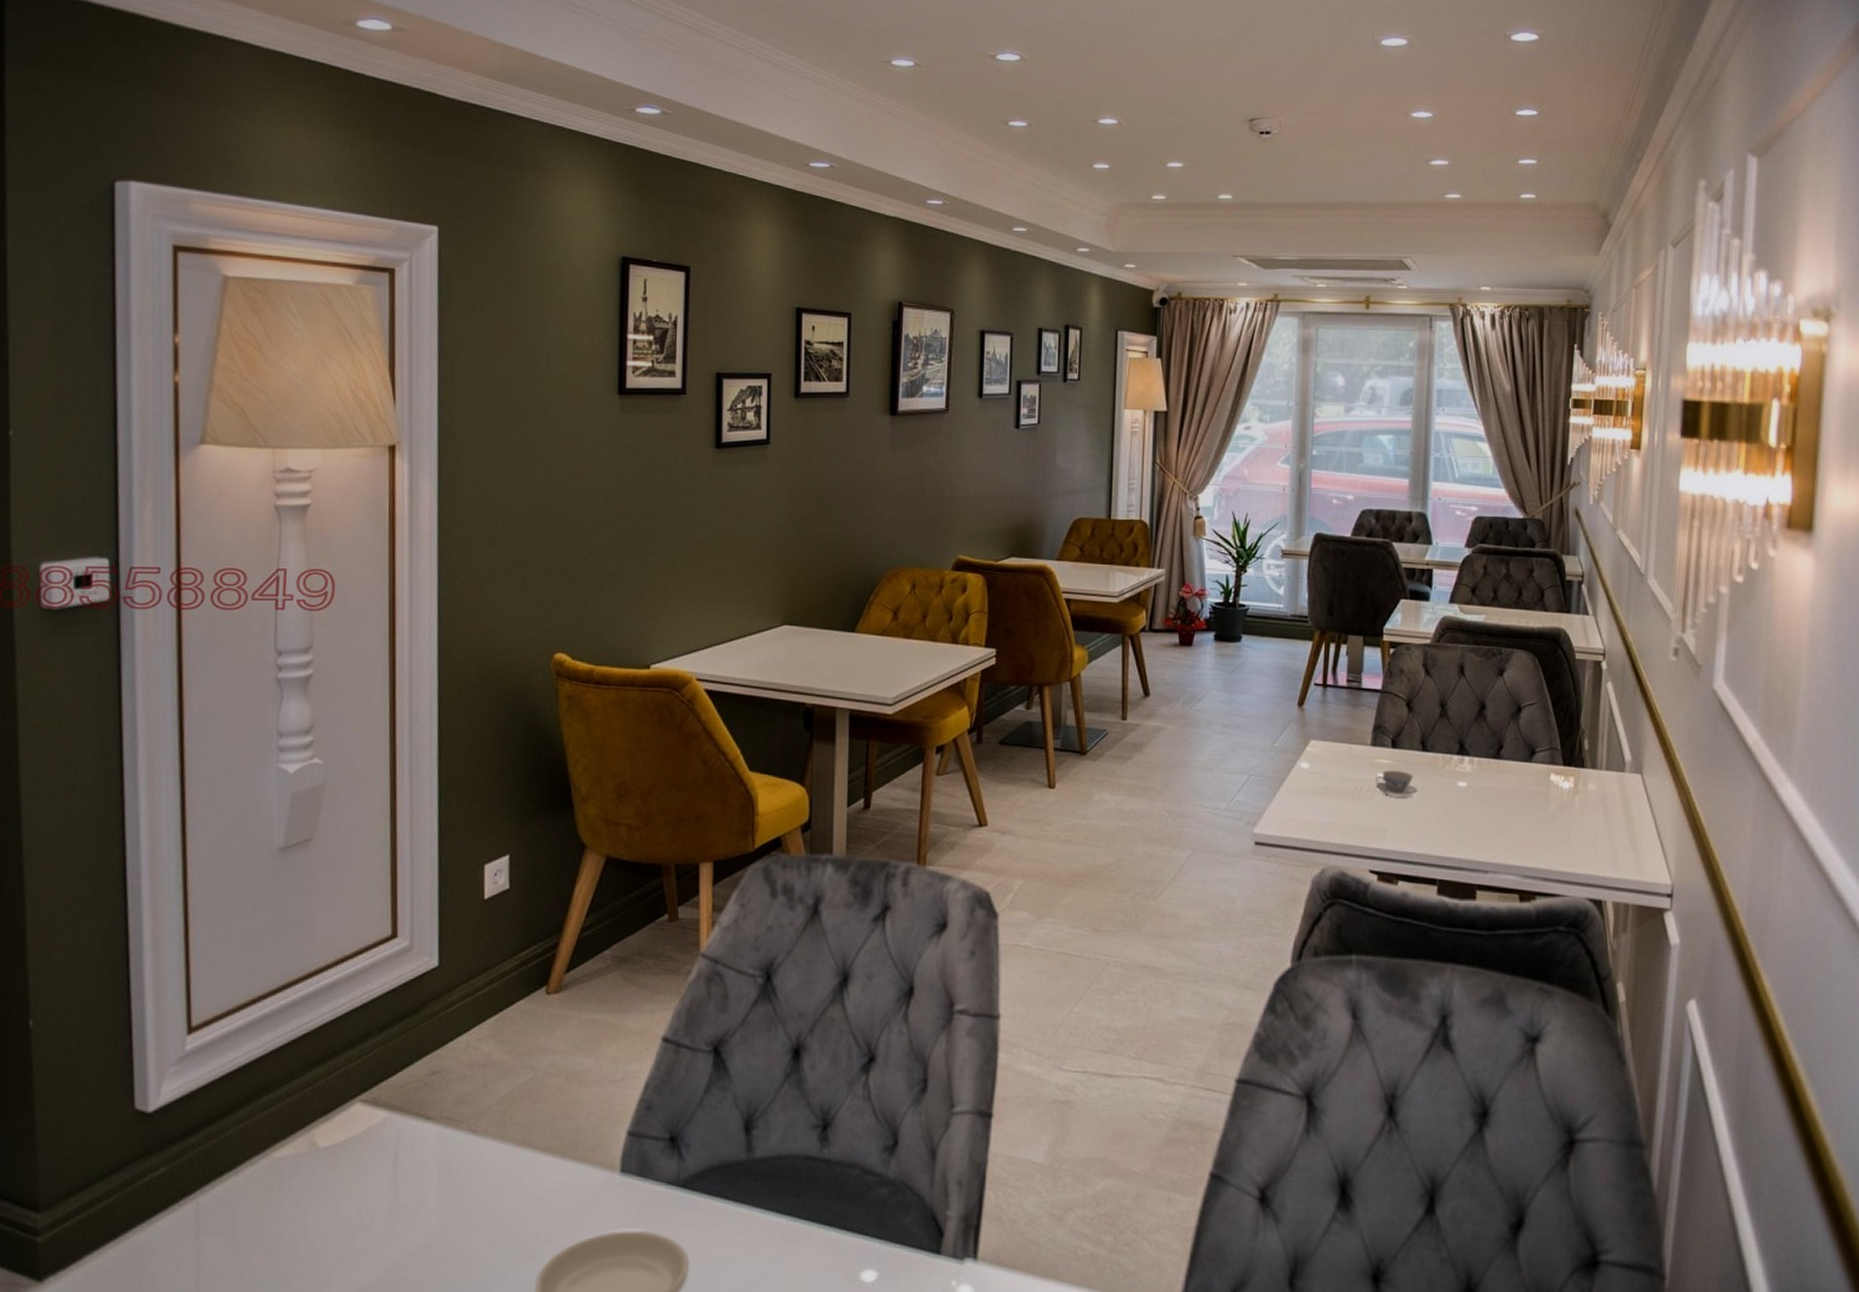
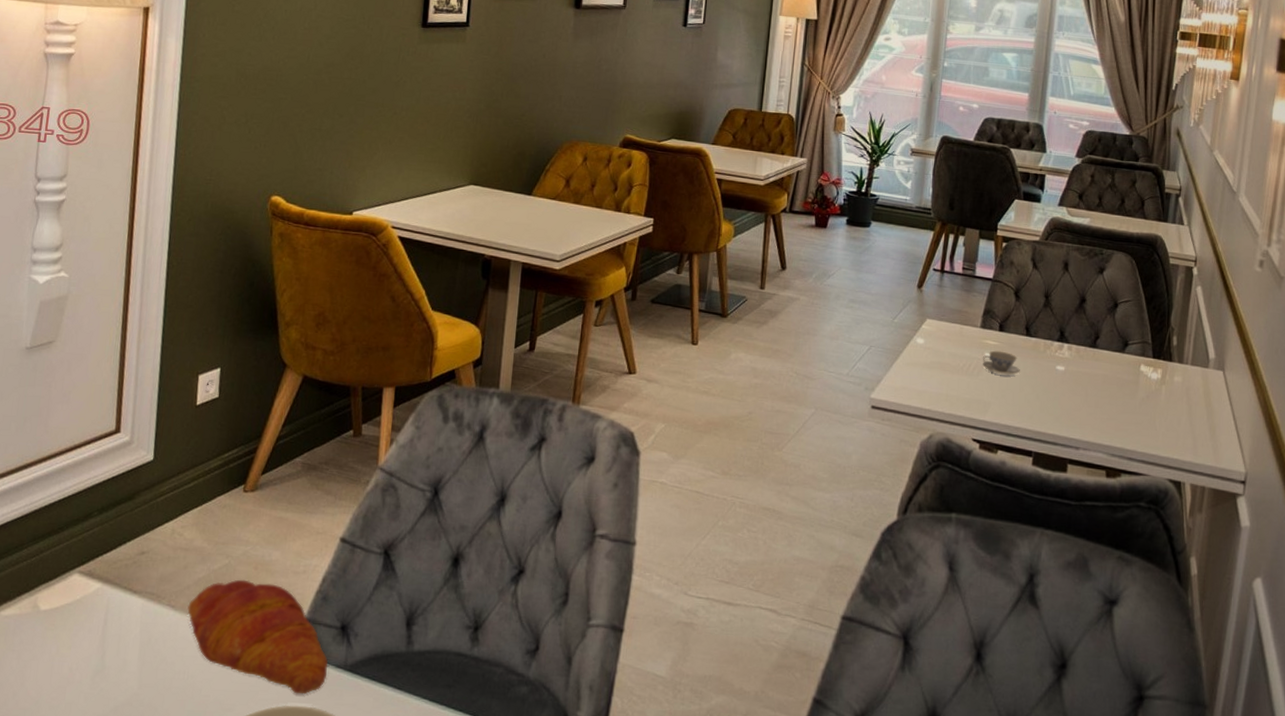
croissant: none [491,1094,657,1218] -> present [187,579,328,695]

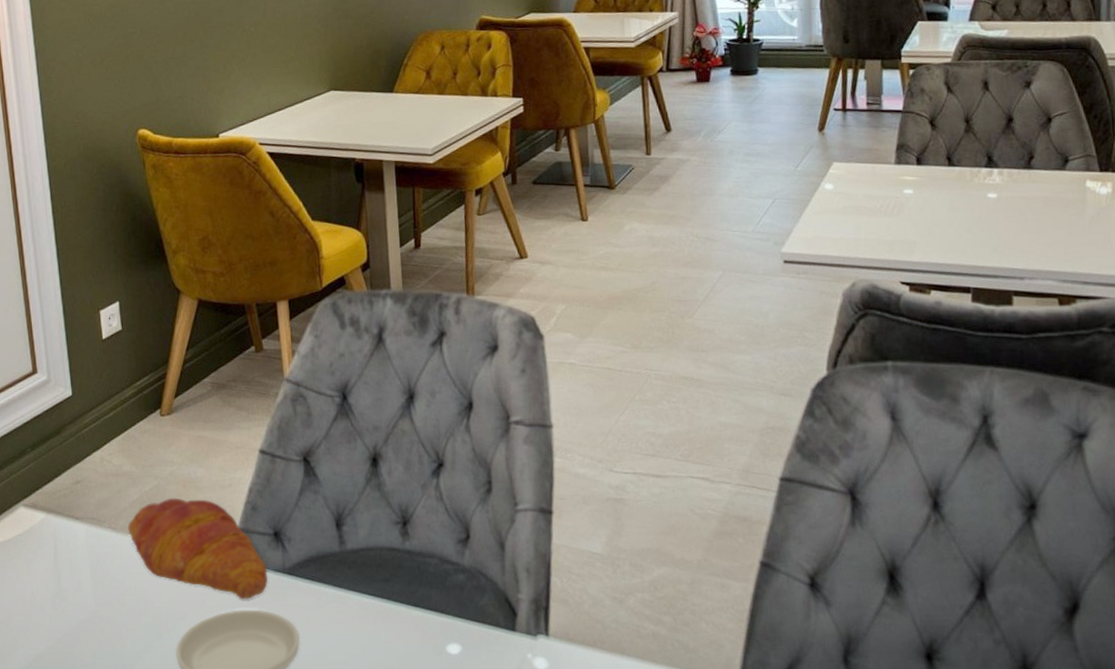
teacup: present [983,350,1020,376] -> none [902,186,946,211]

